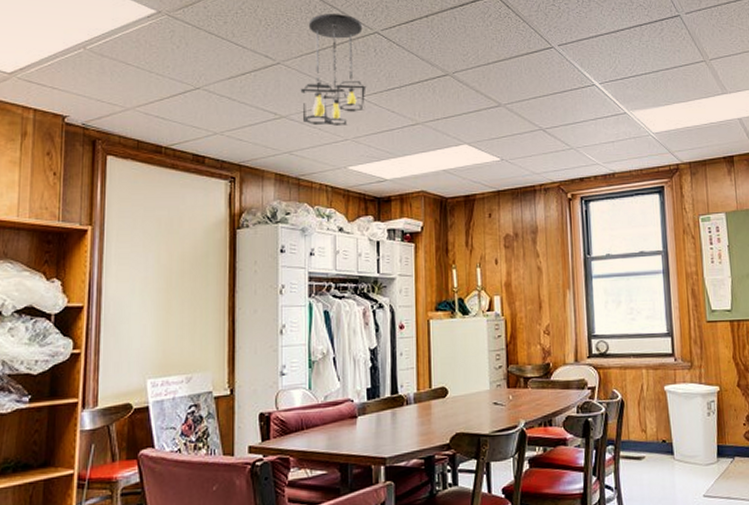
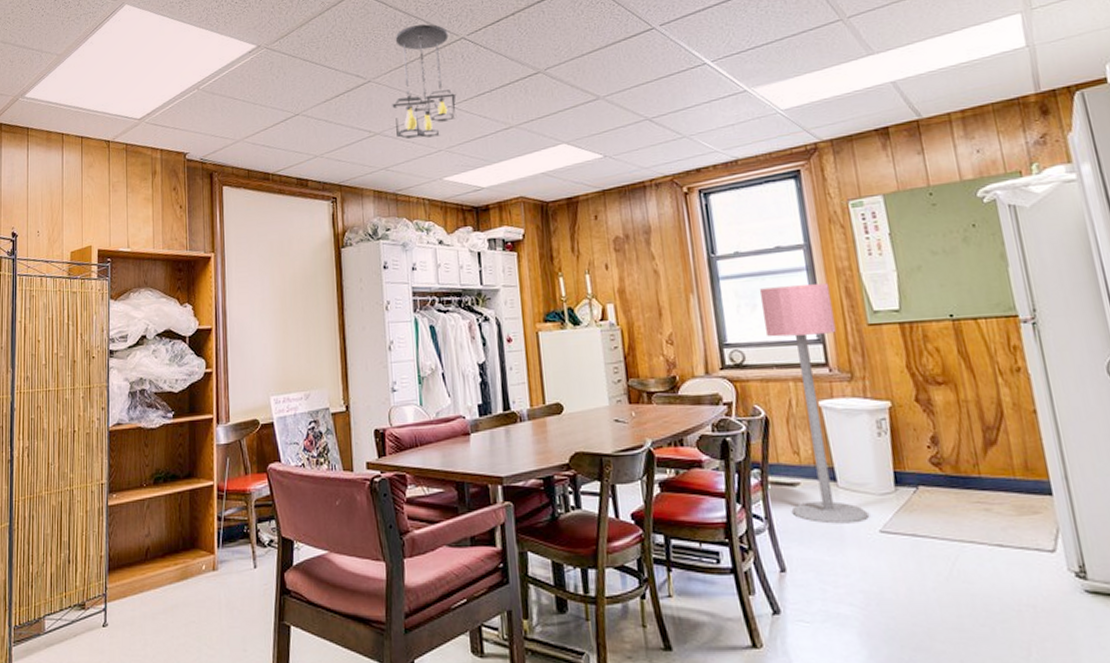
floor lamp: none [624,285,696,491] -> present [759,283,868,524]

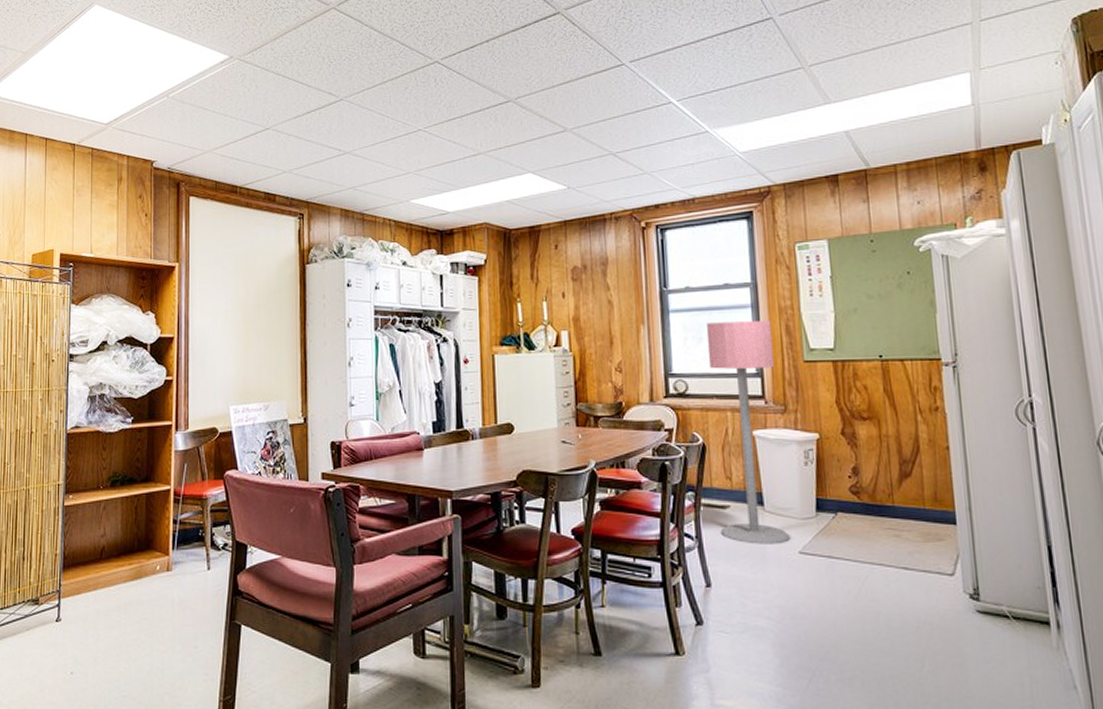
ceiling light fixture: present [392,24,457,139] -> none [363,45,427,160]

